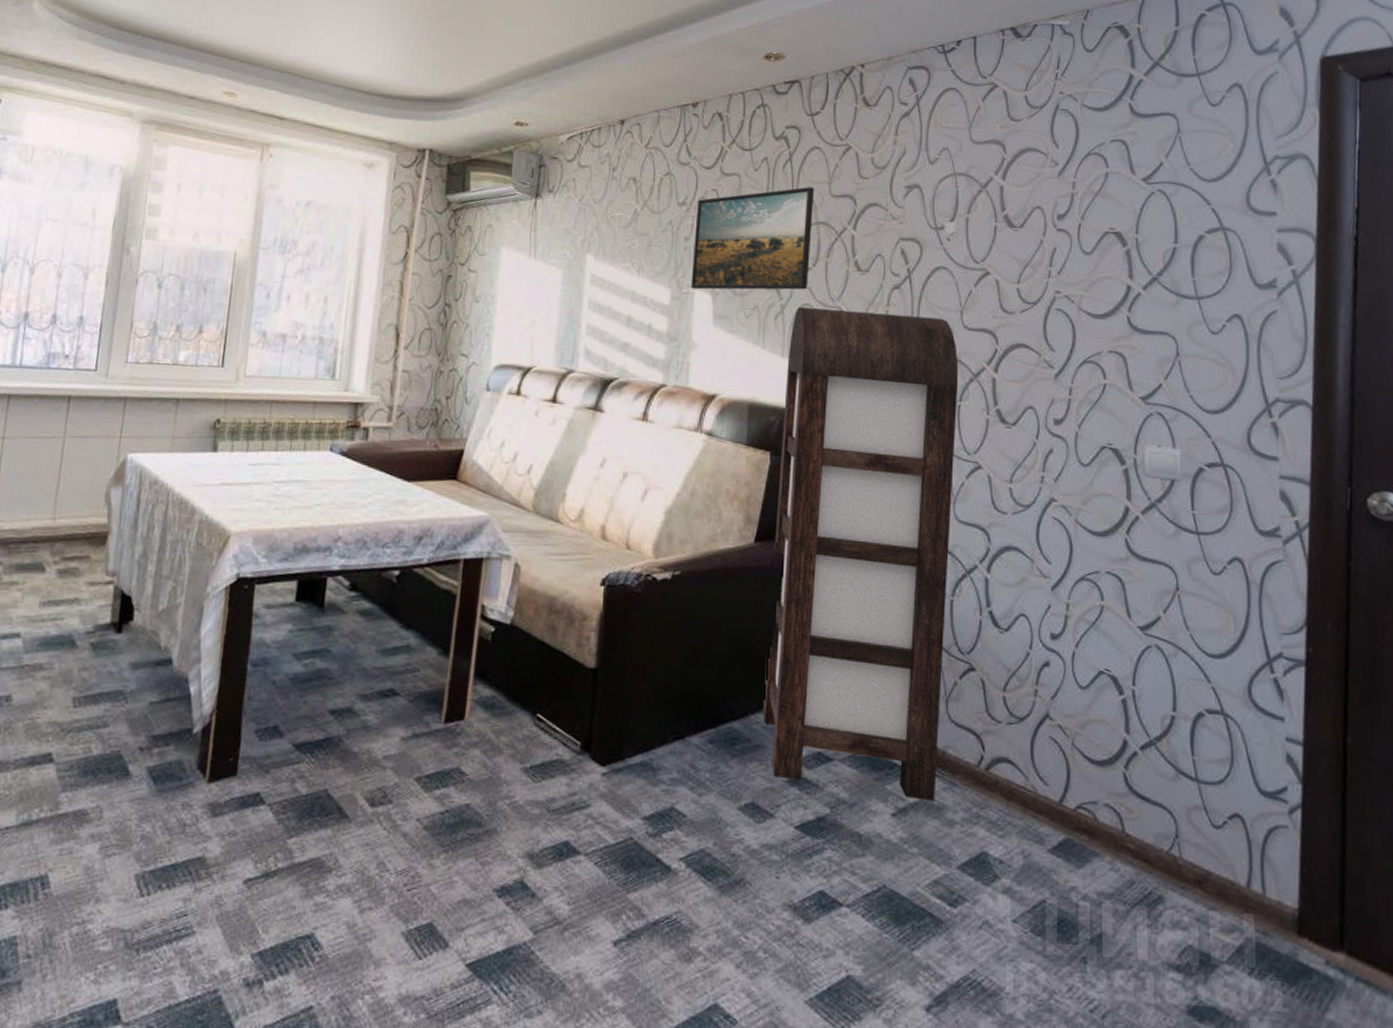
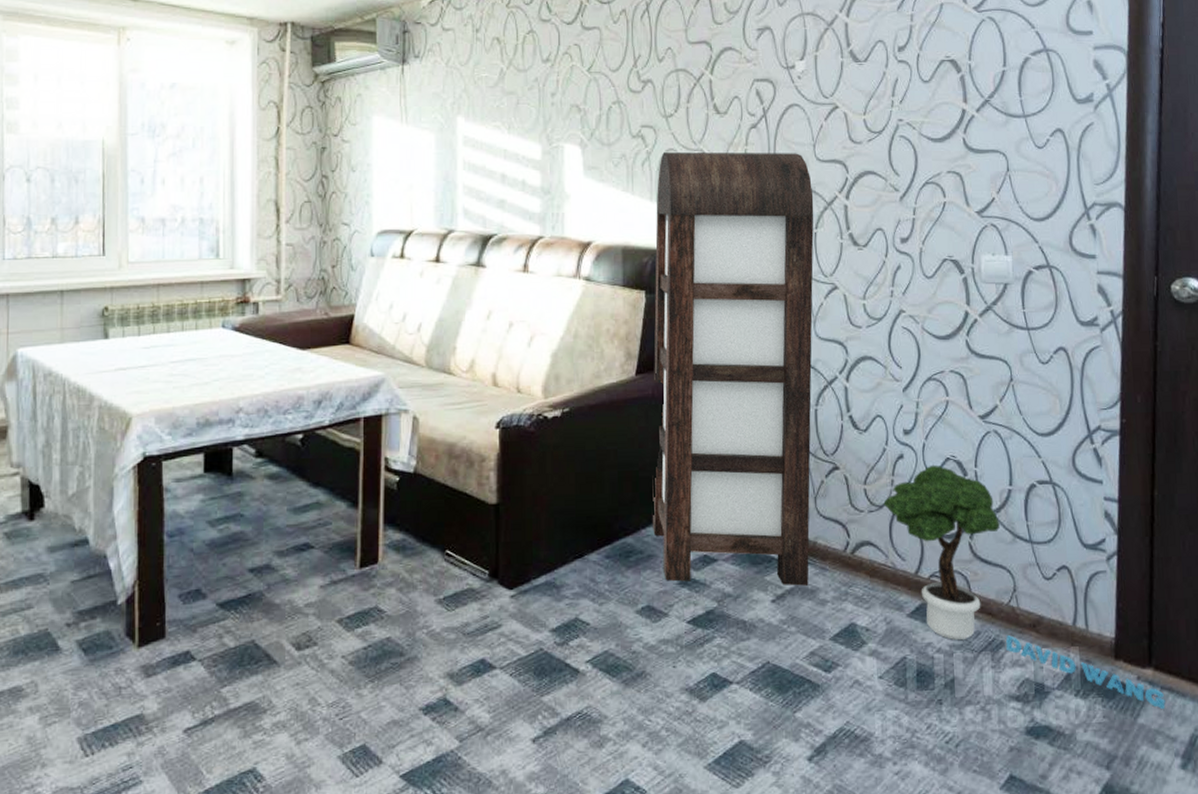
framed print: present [690,187,815,290] -> none [560,35,673,143]
potted tree: none [1025,677,1361,1007] -> present [883,464,1165,710]

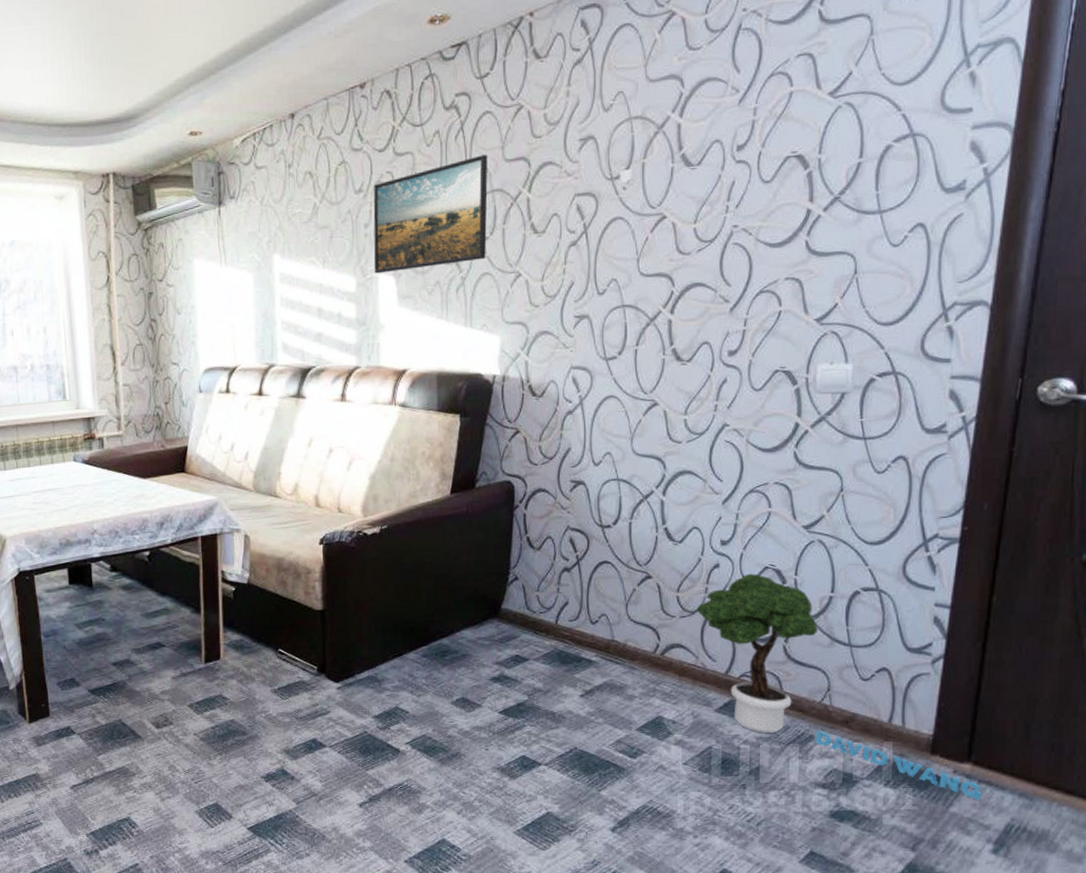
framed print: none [560,35,673,143] -> present [373,154,488,274]
bookshelf: present [652,152,814,586] -> none [466,269,635,683]

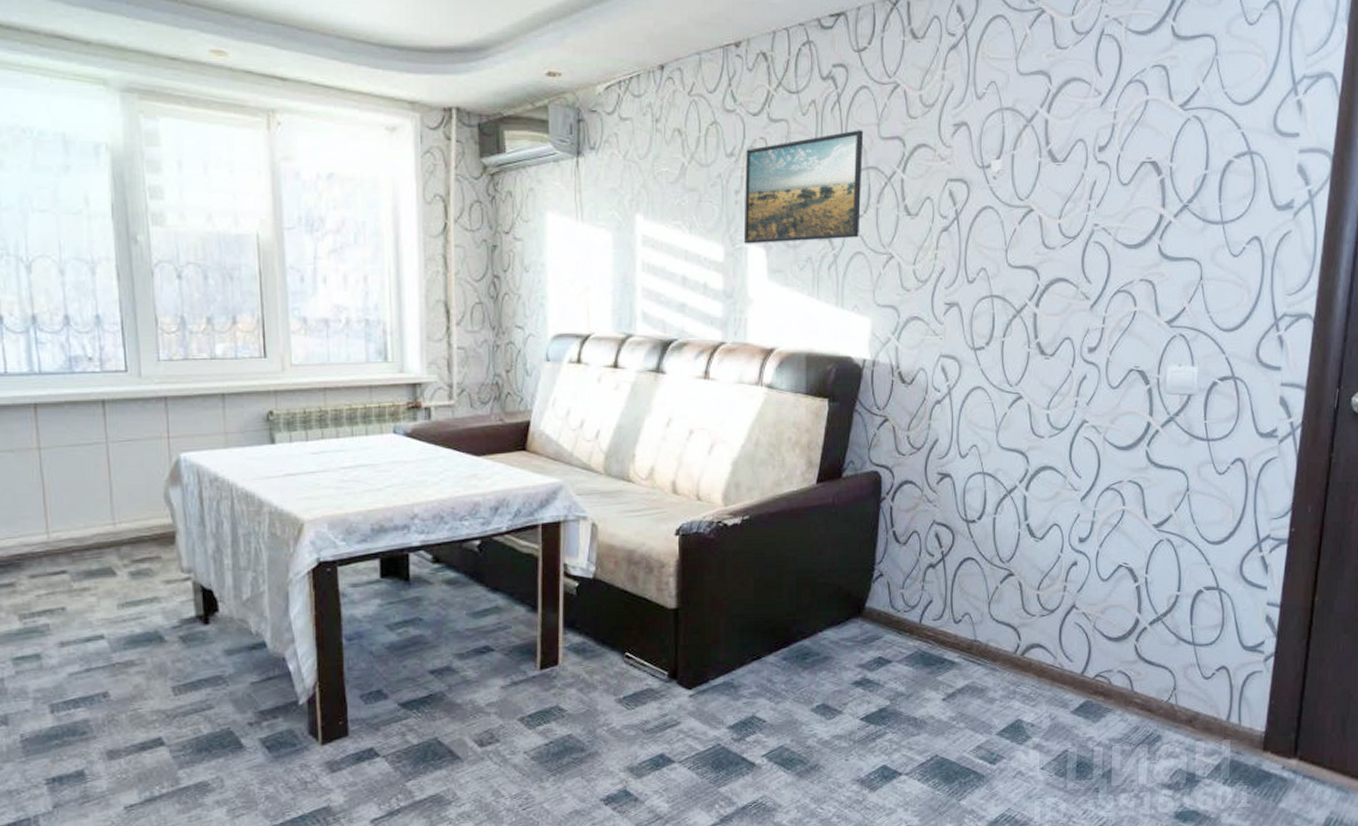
potted tree: present [696,573,982,801] -> none [1055,571,1306,796]

